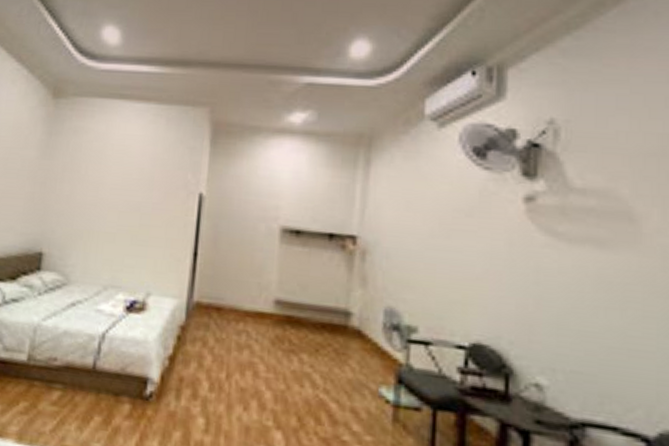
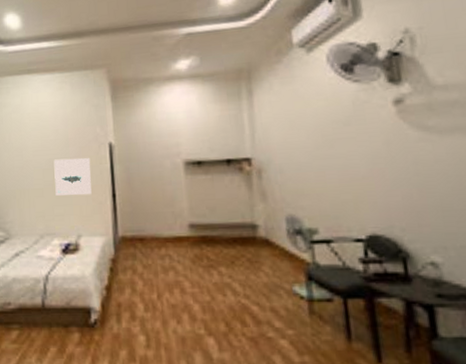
wall art: none [129,202,176,249] -> present [54,158,92,196]

